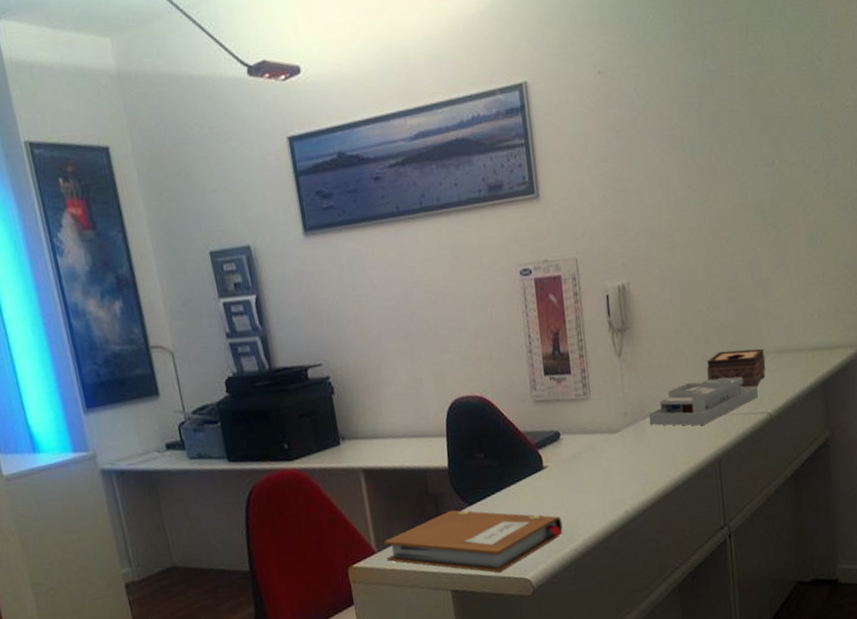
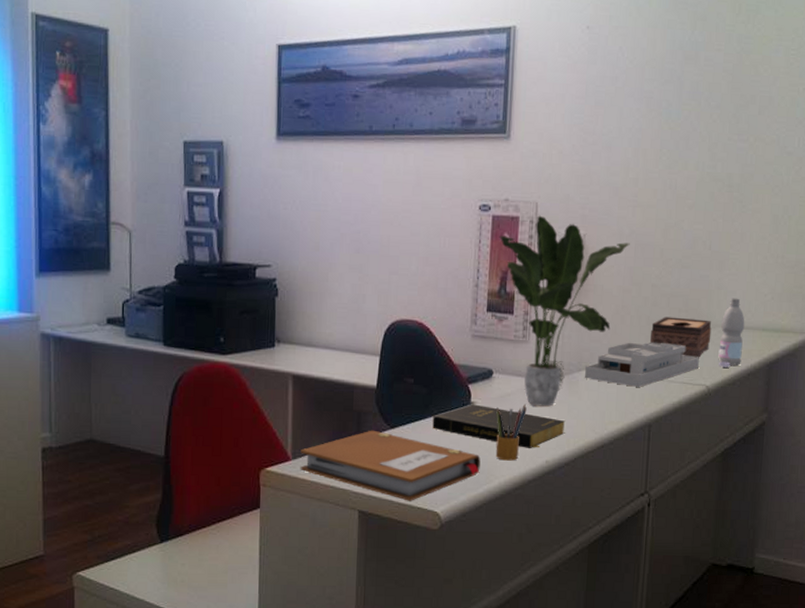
book: none [508,467,639,502] -> present [432,404,566,448]
potted plant: none [544,271,674,460] -> present [499,215,630,407]
pencil box: none [569,459,599,518] -> present [495,403,527,461]
water bottle: none [773,322,798,393] -> present [718,298,745,368]

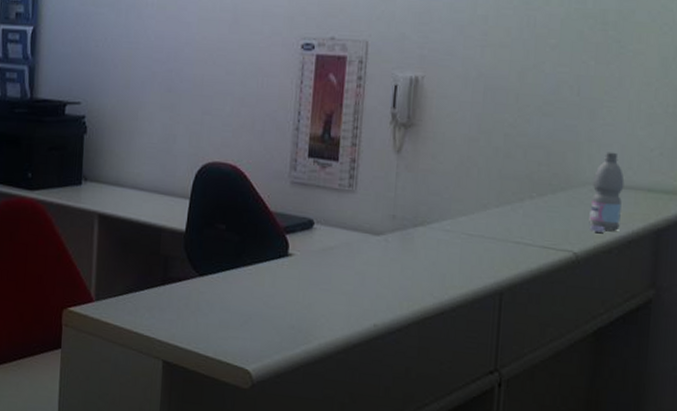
notebook: present [300,430,481,501] -> none [103,276,298,356]
book: present [432,404,566,448] -> none [245,256,398,309]
pencil box: present [495,403,527,461] -> none [315,259,352,321]
potted plant: present [499,215,630,407] -> none [323,55,478,264]
desk organizer: present [584,342,699,387] -> none [420,197,565,249]
tissue box: present [649,317,712,358] -> none [501,170,581,220]

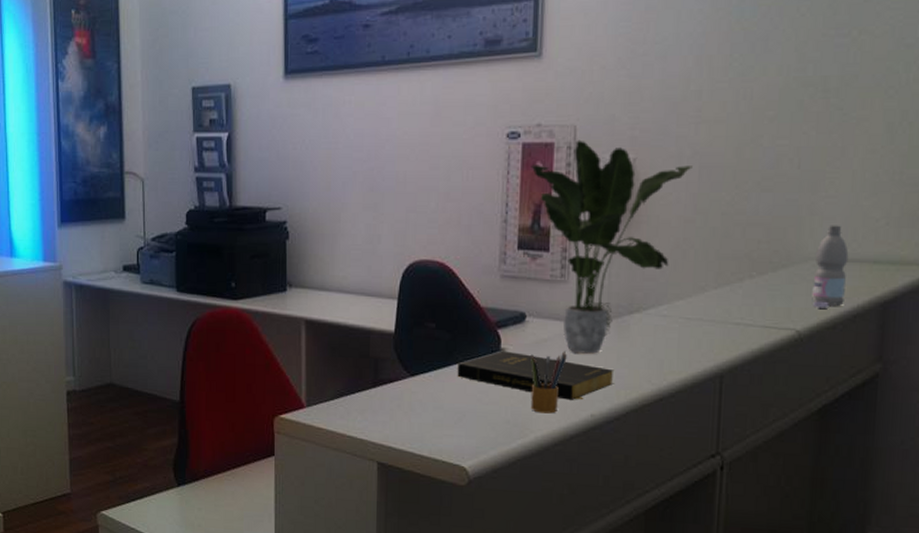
book: none [245,256,398,309] -> present [457,350,615,400]
pencil box: none [315,259,352,321] -> present [530,350,567,414]
potted plant: none [323,55,478,264] -> present [531,140,693,354]

